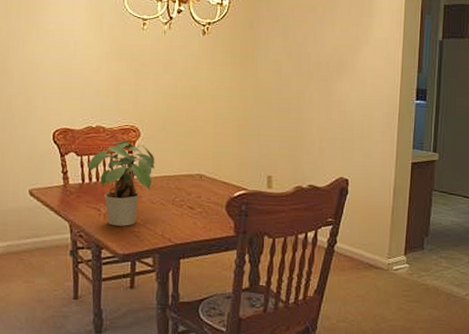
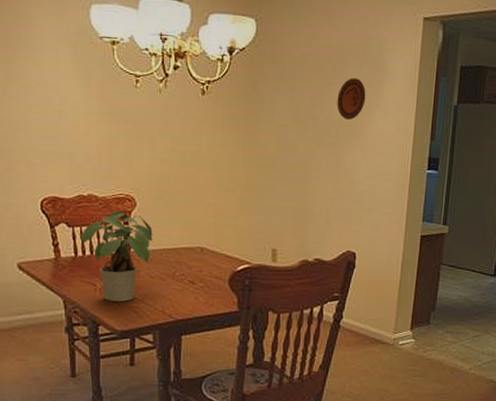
decorative plate: none [328,17,355,55] -> present [337,78,366,120]

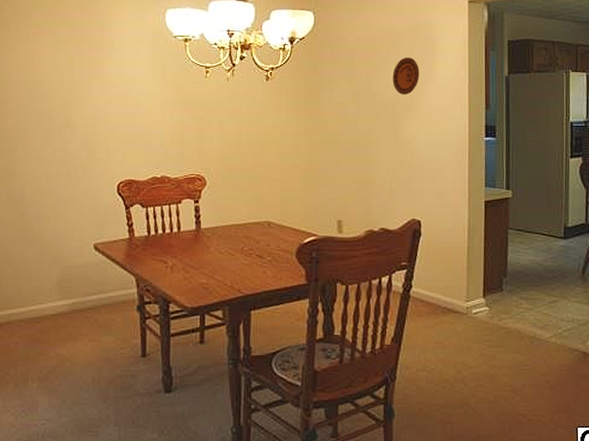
potted plant: present [80,211,153,302] -> none [153,190,222,278]

